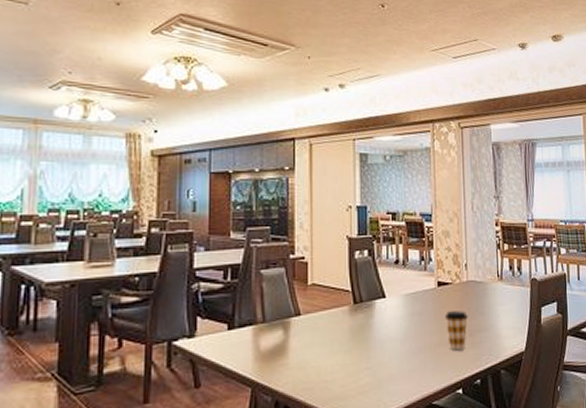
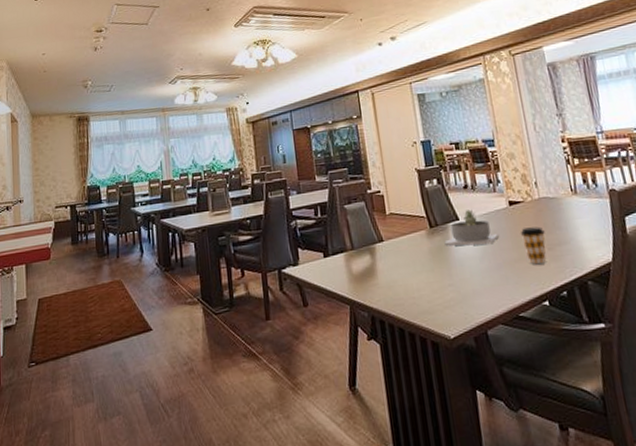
succulent planter: none [367,287,424,327] -> present [444,209,500,246]

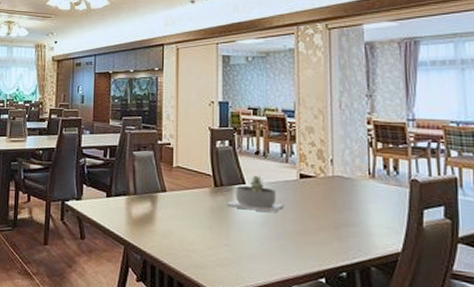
coffee cup: present [520,226,547,265] -> none [306,203,333,242]

